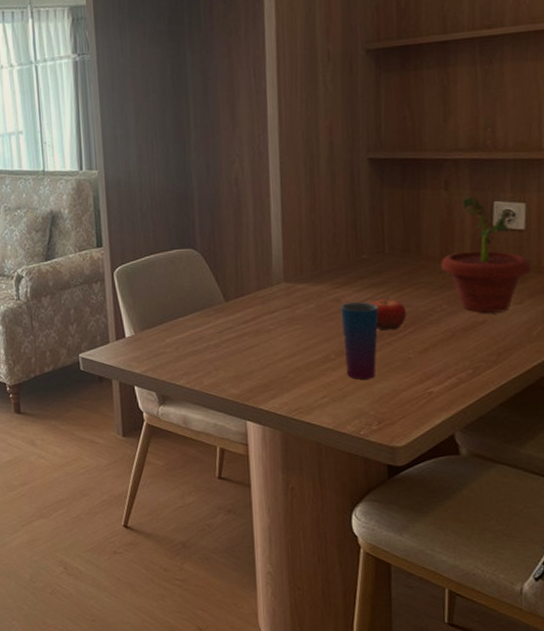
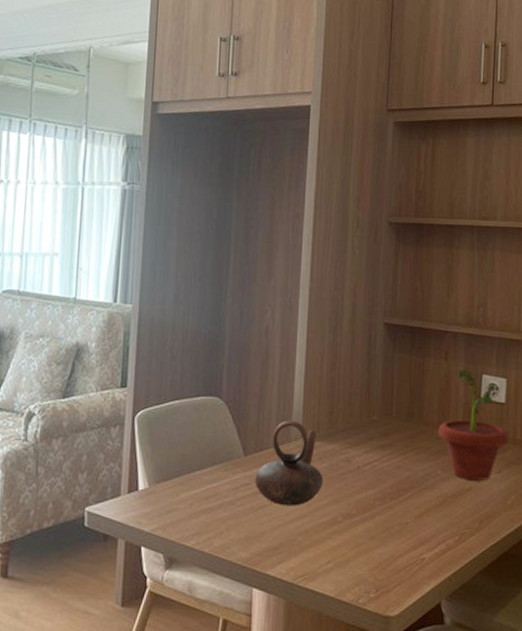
teapot: none [238,265,311,347] -> present [254,420,323,506]
cup: present [340,302,379,380] -> none [350,464,384,544]
fruit: present [371,296,407,331] -> none [377,459,407,494]

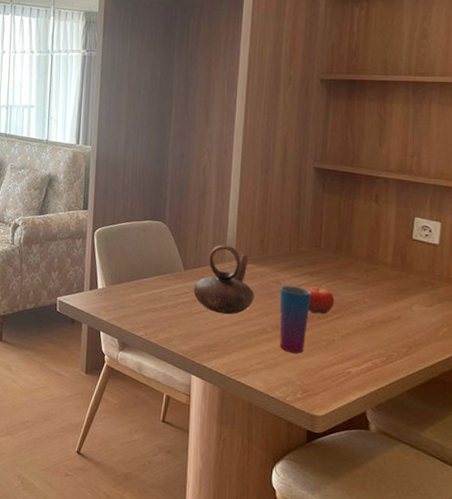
cup: none [350,464,384,544] -> present [279,285,312,354]
fruit: none [377,459,407,494] -> present [305,284,335,315]
potted plant: present [438,365,509,481] -> none [367,207,443,312]

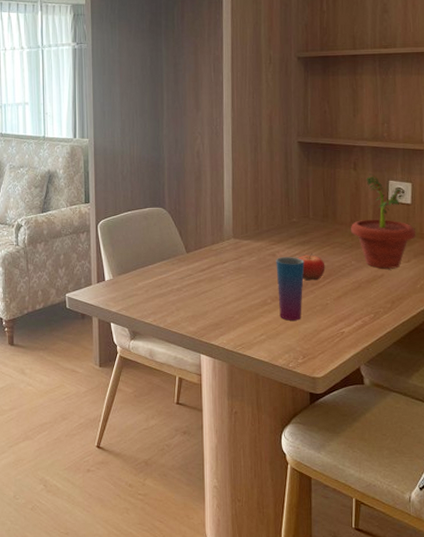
teapot: present [193,244,254,315] -> none [196,224,253,292]
potted plant: none [367,207,443,312] -> present [351,173,416,269]

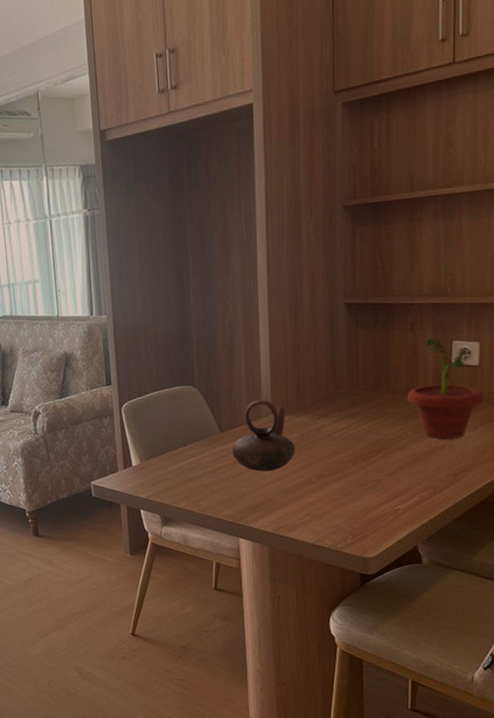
teapot: none [196,224,253,292] -> present [232,399,296,472]
cup: present [276,257,305,321] -> none [321,431,354,500]
fruit: present [299,252,325,281] -> none [347,425,378,456]

